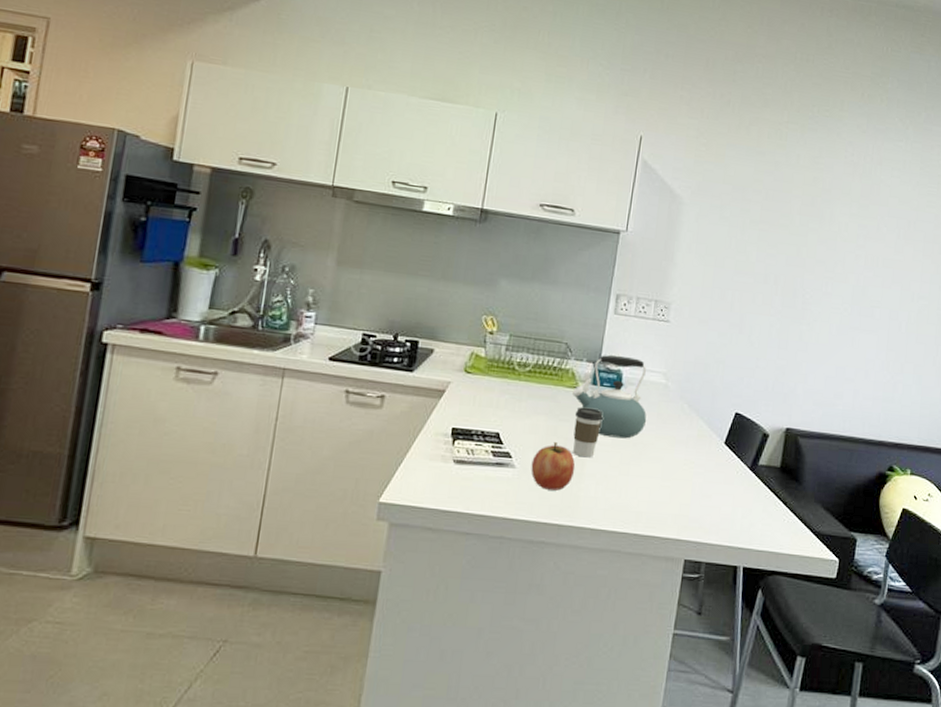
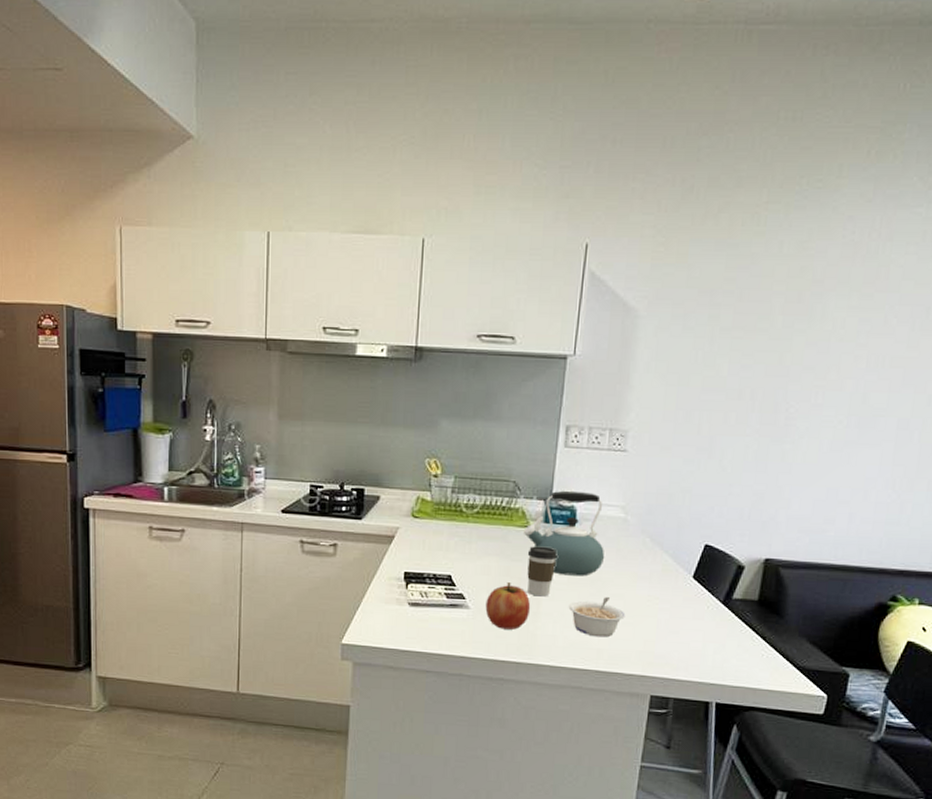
legume: none [611,460,664,500] -> present [568,597,626,638]

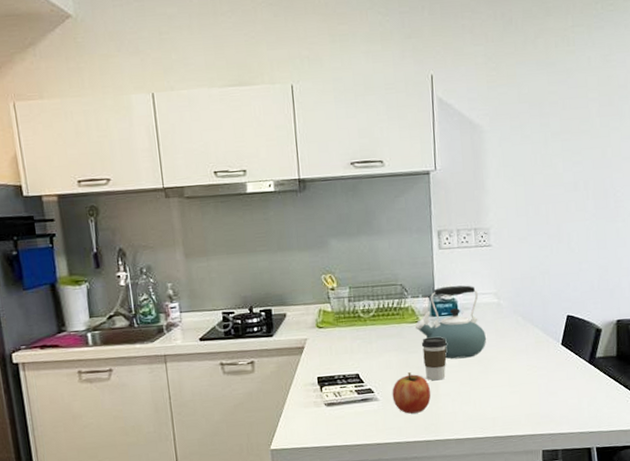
legume: present [568,597,626,638] -> none [462,372,511,408]

